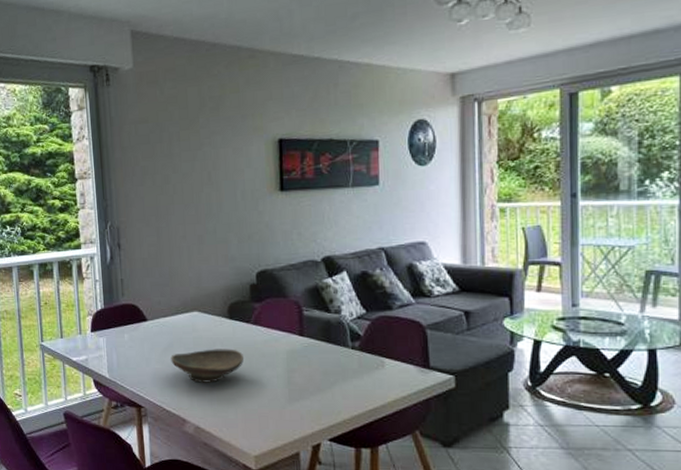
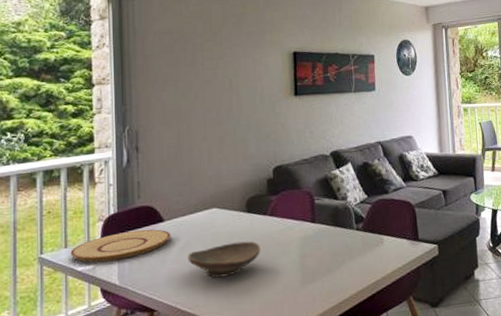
plate: none [65,327,155,354] -> present [70,229,171,263]

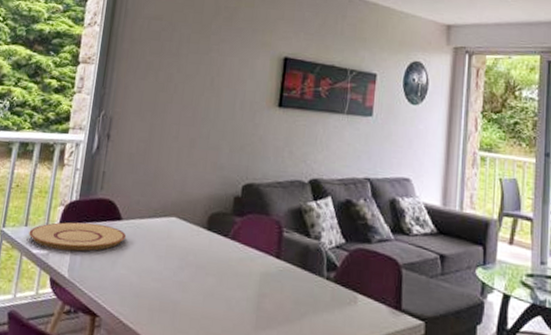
decorative bowl: present [187,241,261,278] -> none [138,260,216,298]

